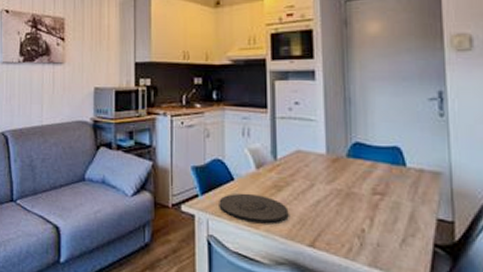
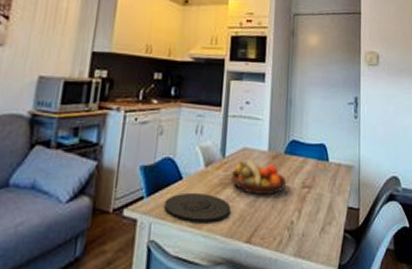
fruit bowl: none [285,163,353,201] -> present [231,160,287,196]

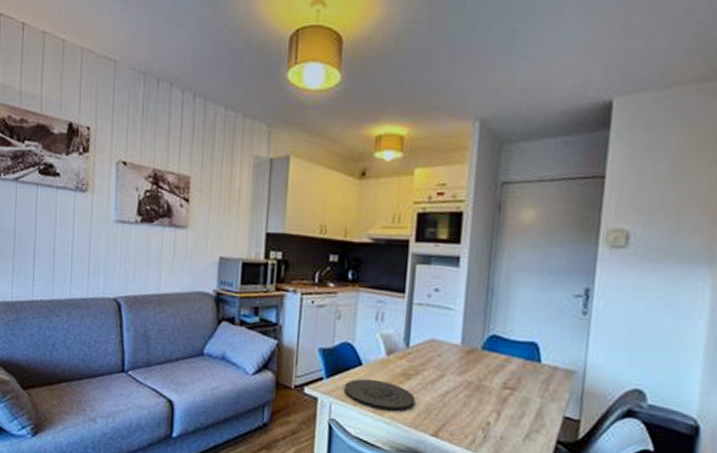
fruit bowl: present [231,160,287,196] -> none [415,352,484,392]

